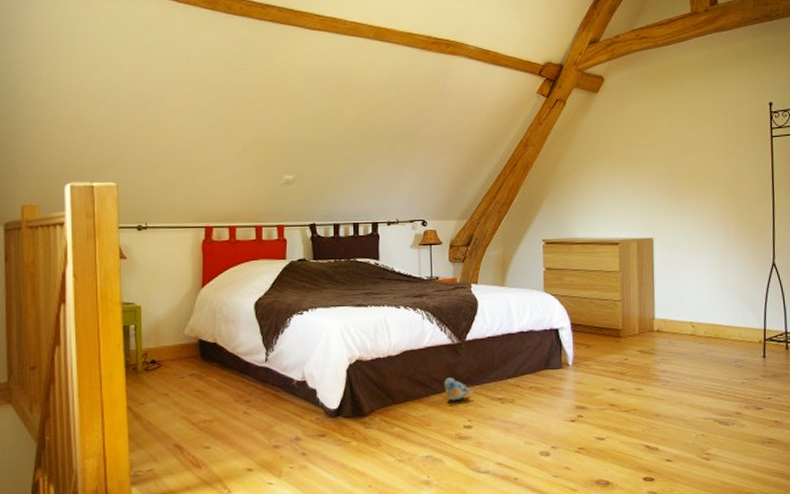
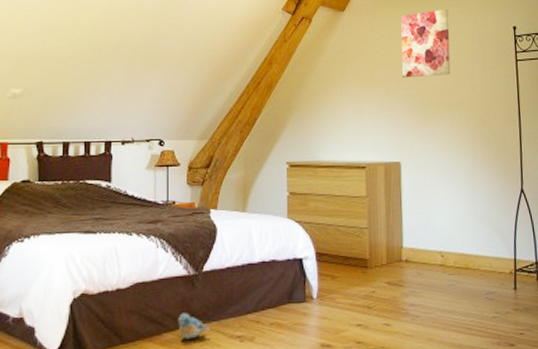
wall art: none [654,87,705,156] -> present [400,9,451,78]

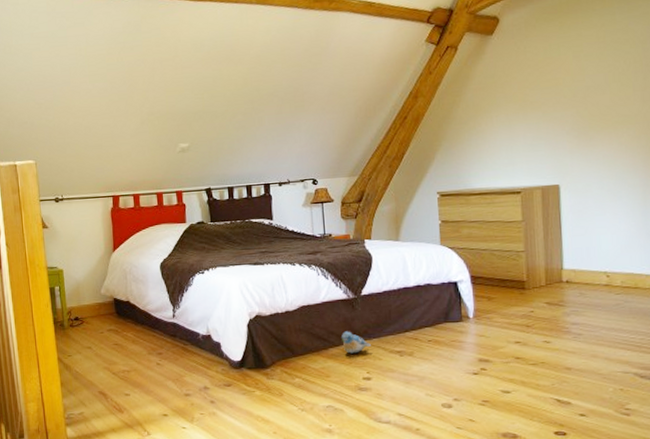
wall art: present [400,9,451,78] -> none [557,17,618,97]

